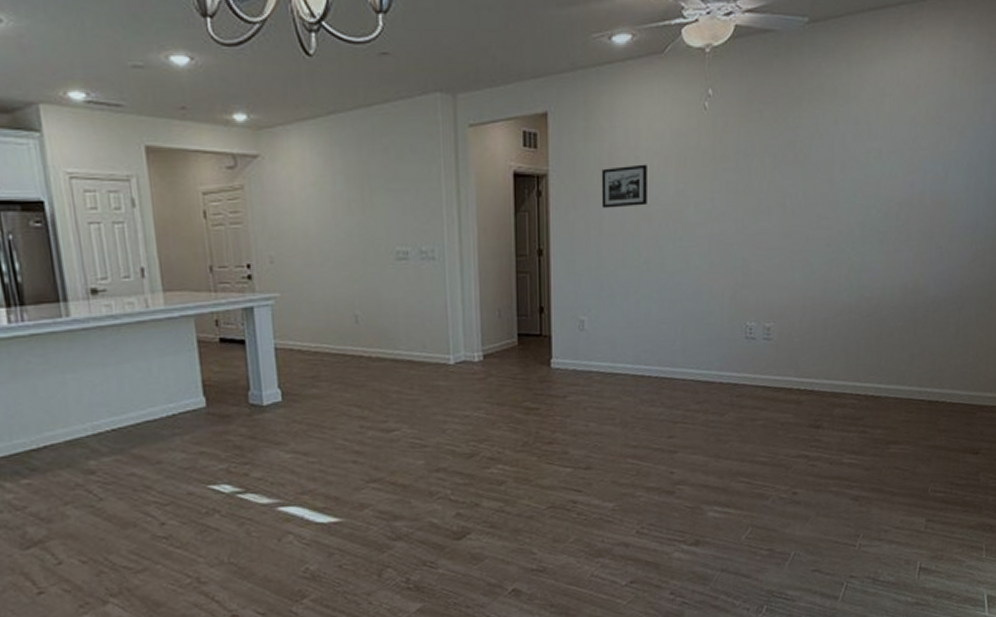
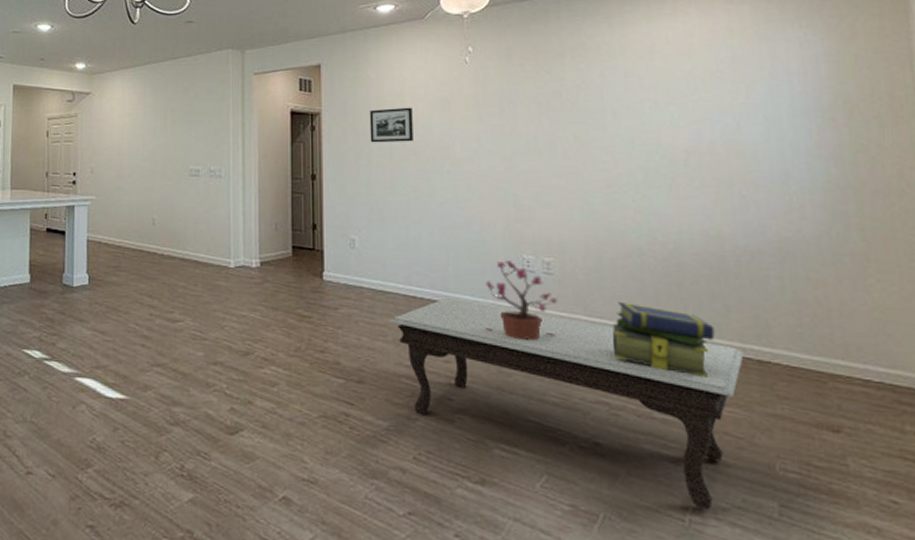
coffee table: none [617,373,919,534] -> present [389,298,744,509]
potted plant: none [708,329,774,407] -> present [485,260,558,341]
stack of books: none [816,359,900,422] -> present [612,301,715,378]

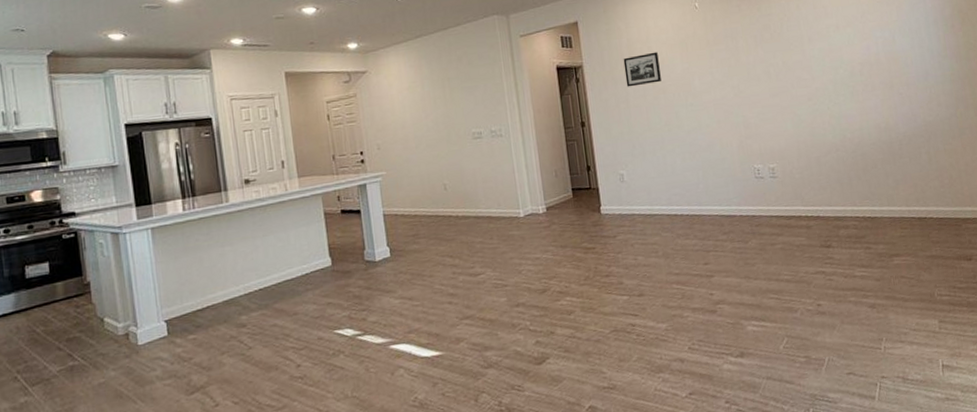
coffee table: present [389,298,744,509] -> none [658,210,910,337]
potted plant: present [485,260,558,341] -> none [728,171,784,235]
stack of books: present [612,301,715,378] -> none [822,190,890,239]

